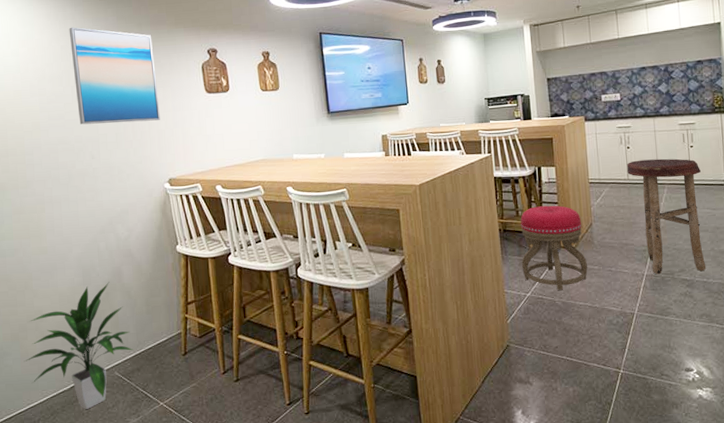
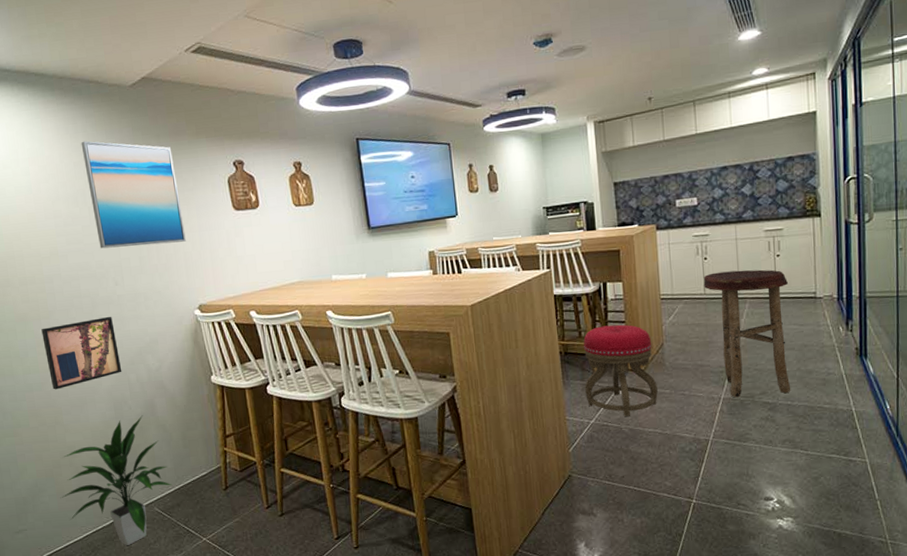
wall art: none [18,187,93,256] -> present [41,316,122,390]

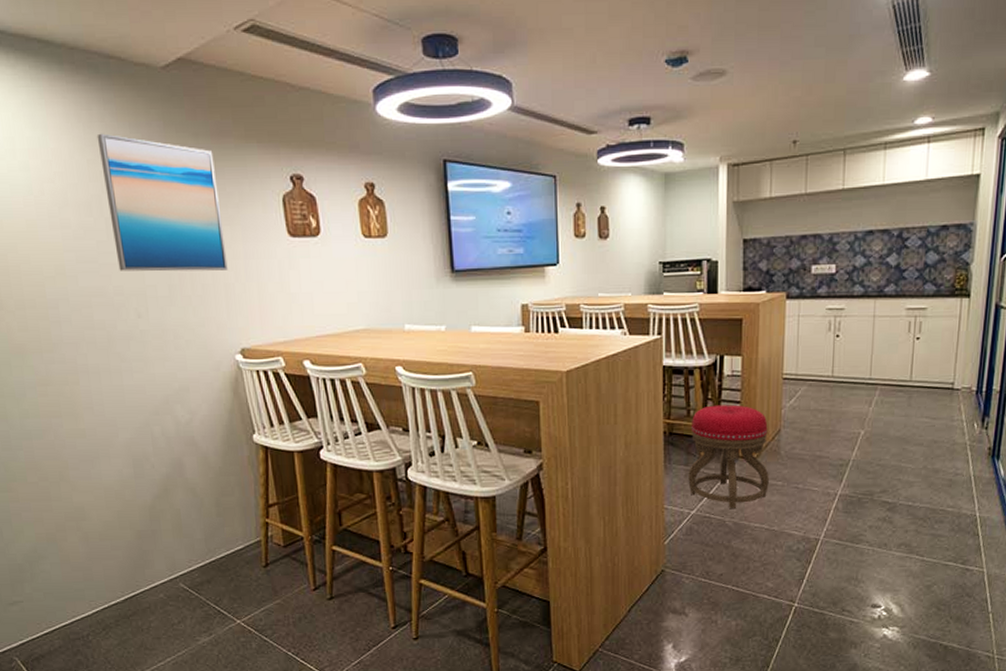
wall art: present [41,316,122,390] -> none [43,354,144,439]
indoor plant: present [60,415,173,545] -> none [64,476,203,625]
stool: present [703,269,791,398] -> none [832,352,925,495]

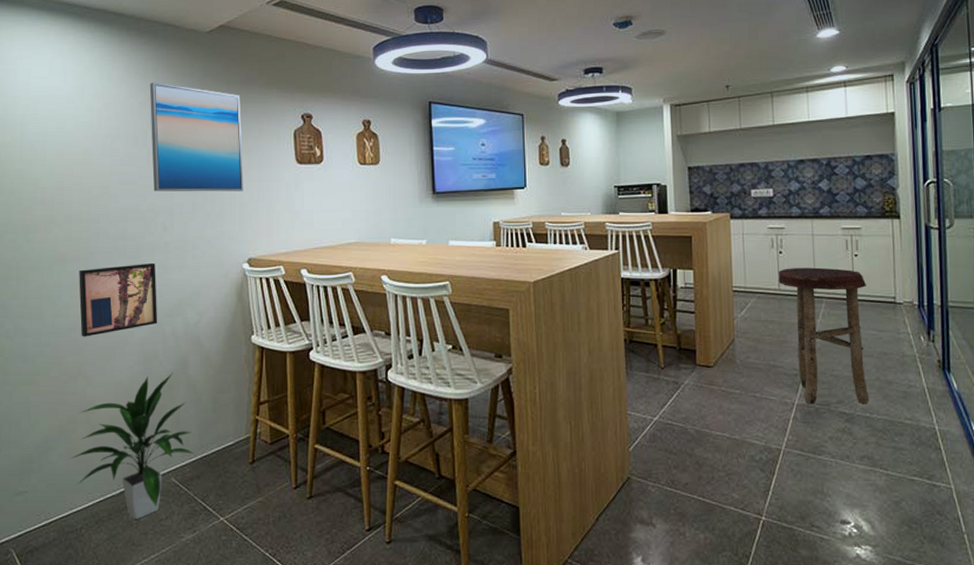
wall art: none [43,354,144,439] -> present [79,262,158,337]
indoor plant: none [64,476,203,625] -> present [70,372,195,519]
stool: present [688,405,769,508] -> none [649,315,727,416]
stool: none [832,352,925,495] -> present [778,267,870,405]

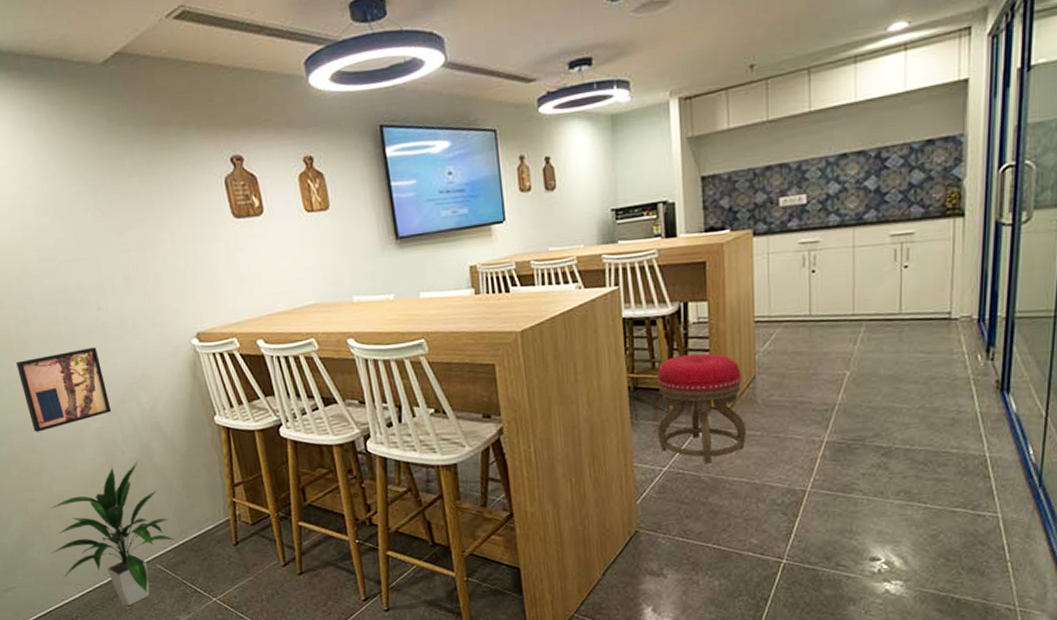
wall art: present [149,82,244,192] -> none [47,134,178,267]
stool: none [649,315,727,416] -> present [657,353,746,463]
stool: present [778,267,870,405] -> none [809,284,916,441]

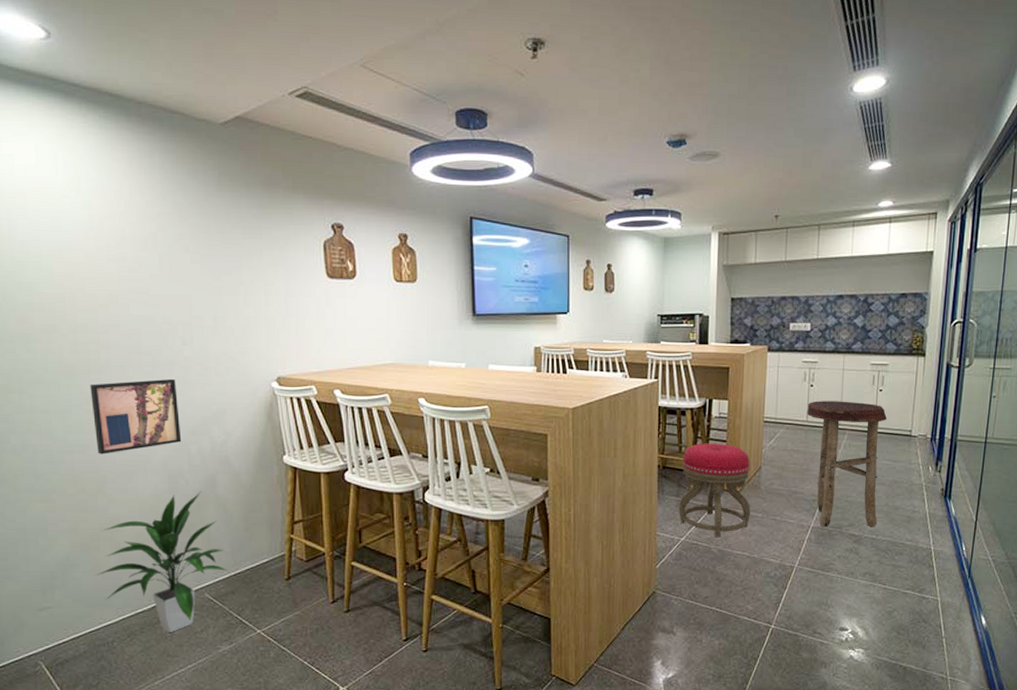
stool: none [809,284,916,441] -> present [807,401,887,527]

